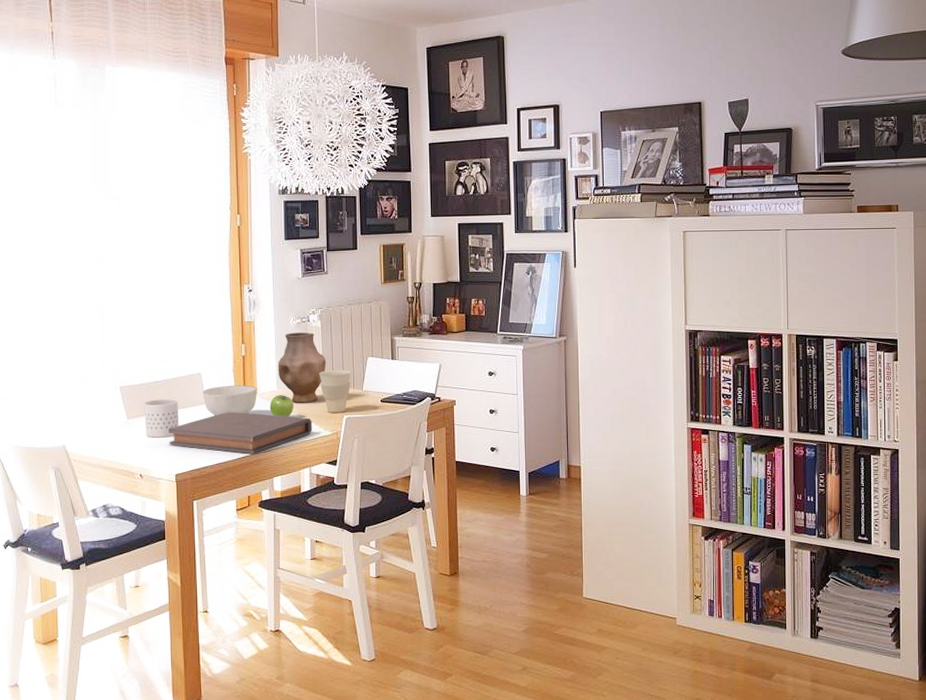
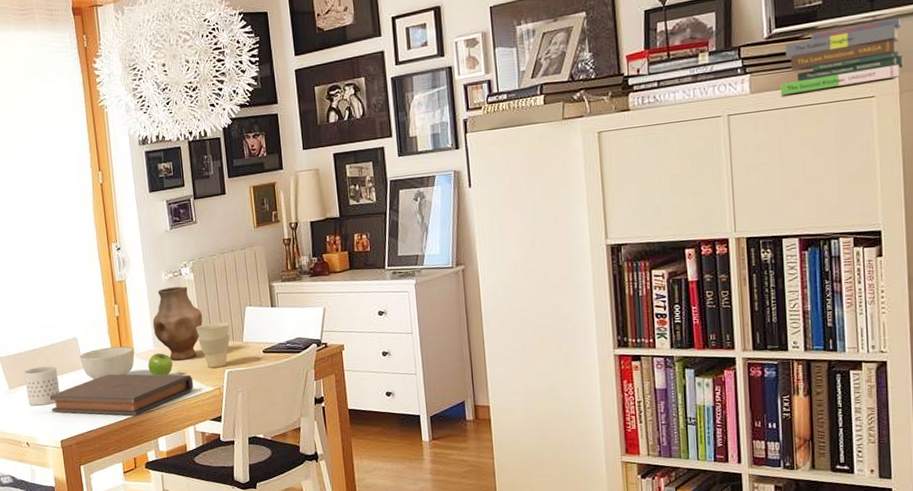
books: none [826,167,917,220] -> present [780,18,904,98]

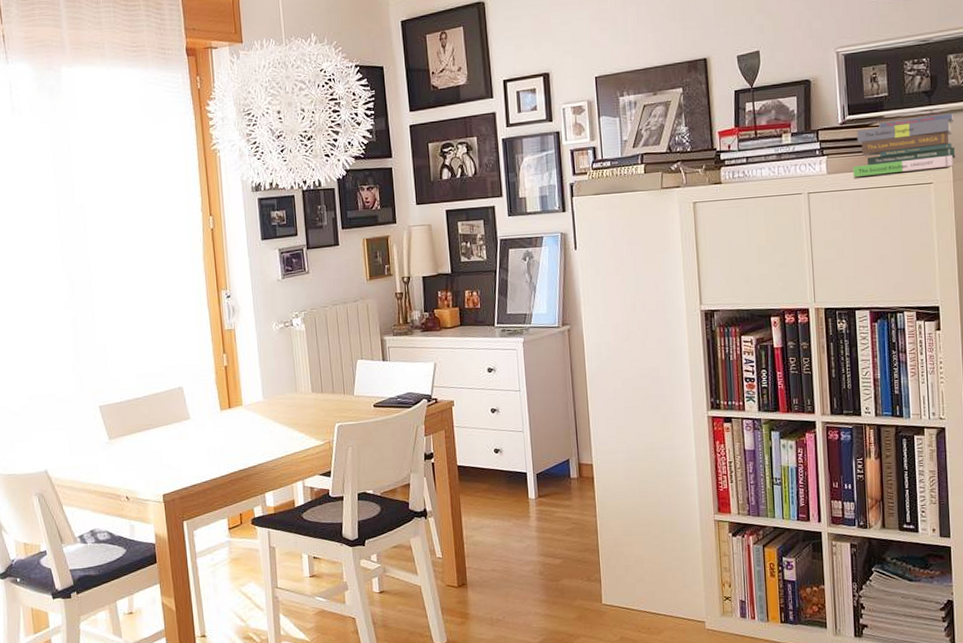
mug: present [24,365,60,406] -> none [125,415,164,458]
book: present [49,373,194,416] -> none [151,425,303,470]
bowl: present [79,346,135,380] -> none [185,397,243,431]
fruit: present [148,353,173,376] -> none [256,405,283,429]
vase: present [152,286,203,361] -> none [262,337,314,413]
cup: present [196,322,230,368] -> none [307,375,341,422]

